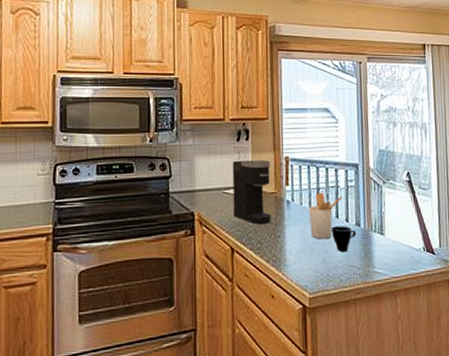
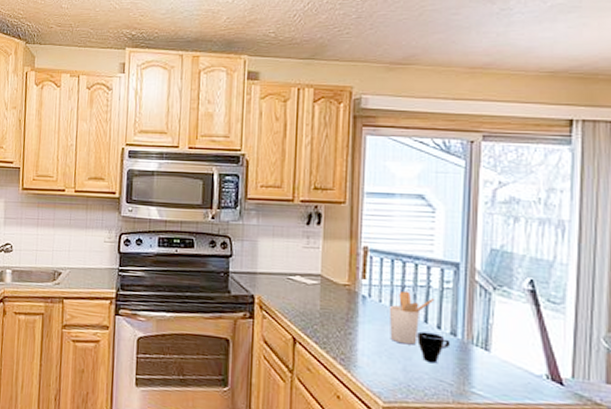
coffee maker: present [232,159,272,224] -> none [298,245,345,317]

